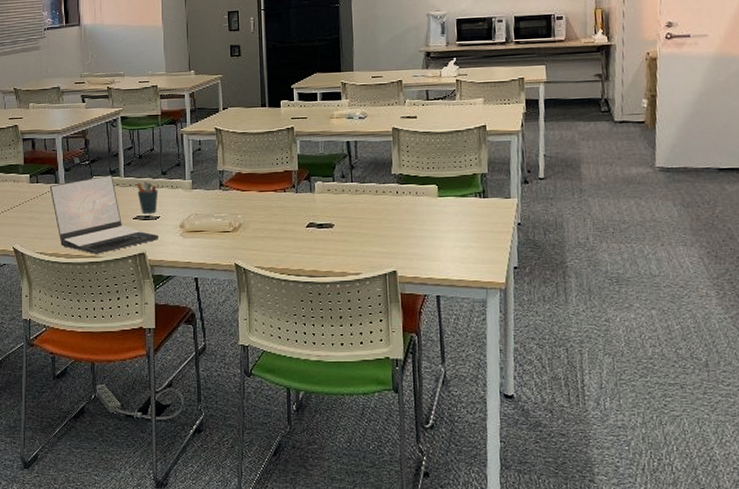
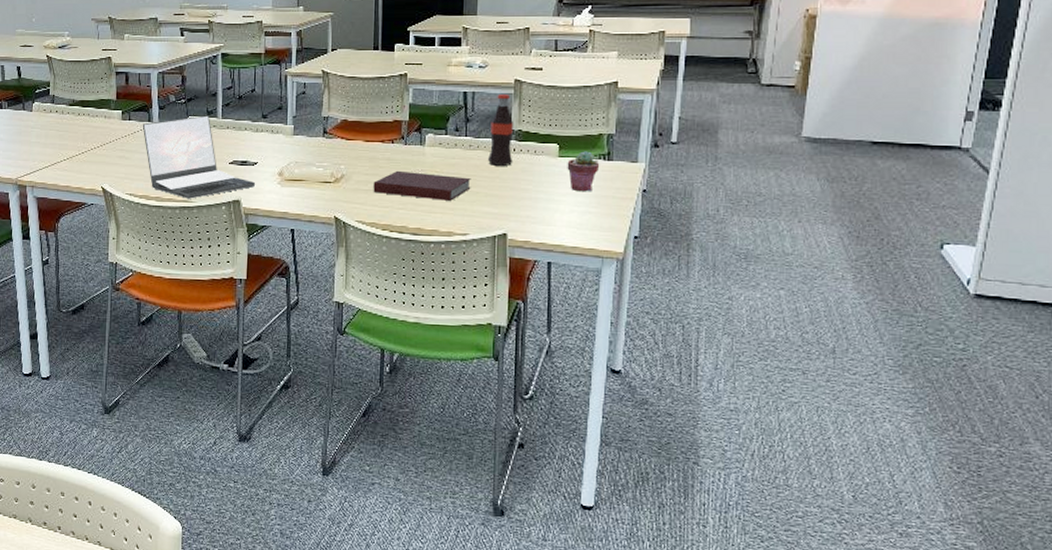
pen holder: present [137,182,159,213] -> none [235,124,258,158]
notebook: none [269,217,360,243] -> present [373,170,471,201]
bottle: none [373,142,397,208] -> present [488,94,513,166]
potted succulent: none [446,190,477,228] -> present [567,151,600,192]

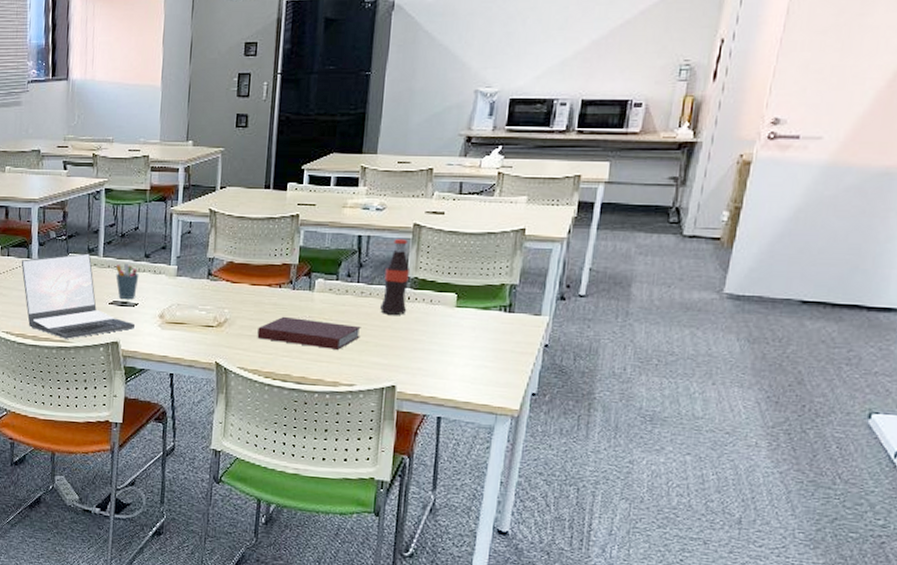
pen holder: none [235,124,258,158] -> present [115,264,139,299]
potted succulent: present [567,151,600,192] -> none [464,302,500,345]

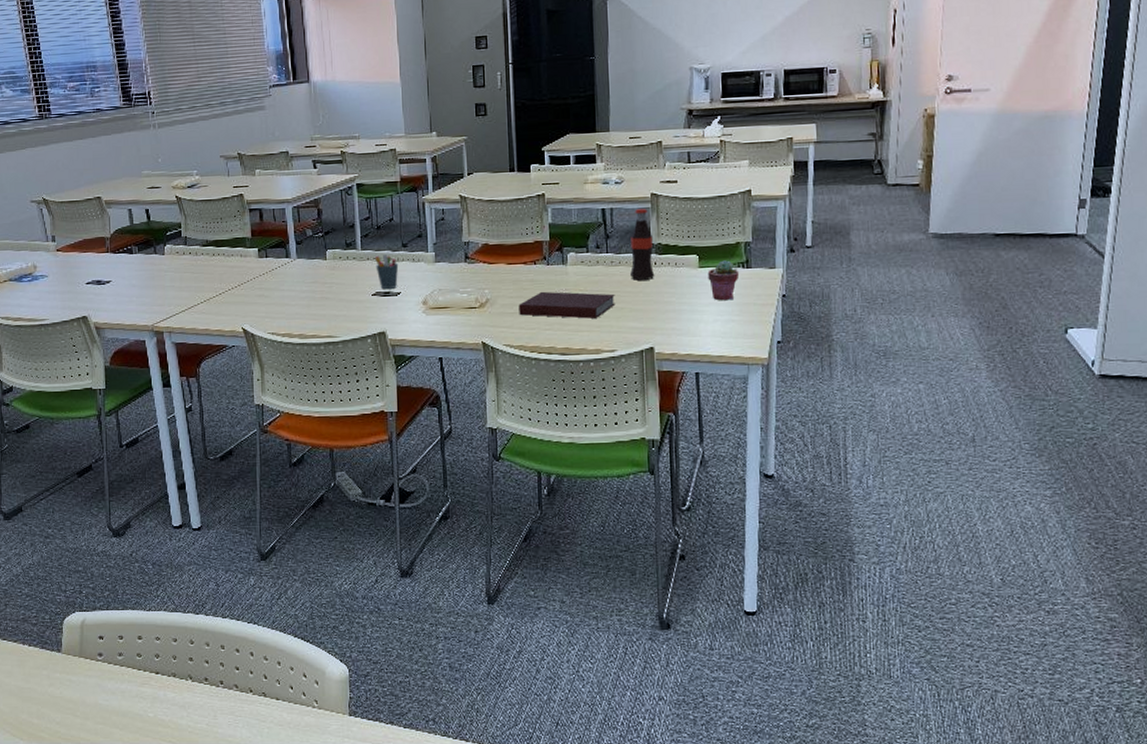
laptop: present [21,253,135,339] -> none [280,247,399,334]
potted succulent: none [464,302,500,345] -> present [707,260,740,301]

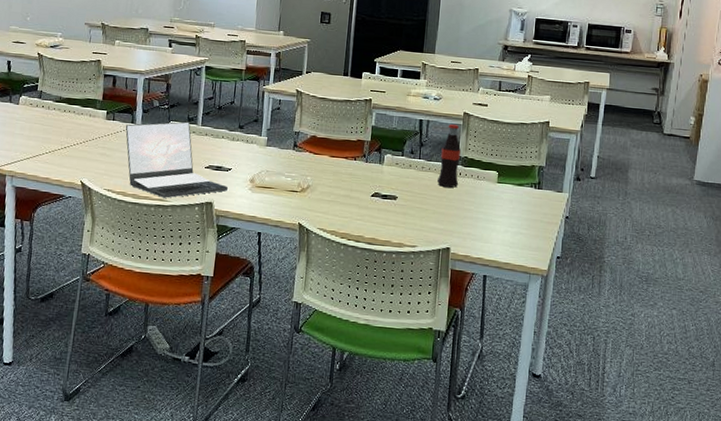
laptop: none [280,247,399,334] -> present [125,121,228,198]
pen holder: present [375,255,399,289] -> none [212,132,234,164]
notebook: present [519,291,615,319] -> none [335,185,422,215]
potted succulent: present [707,260,740,301] -> none [504,179,532,215]

